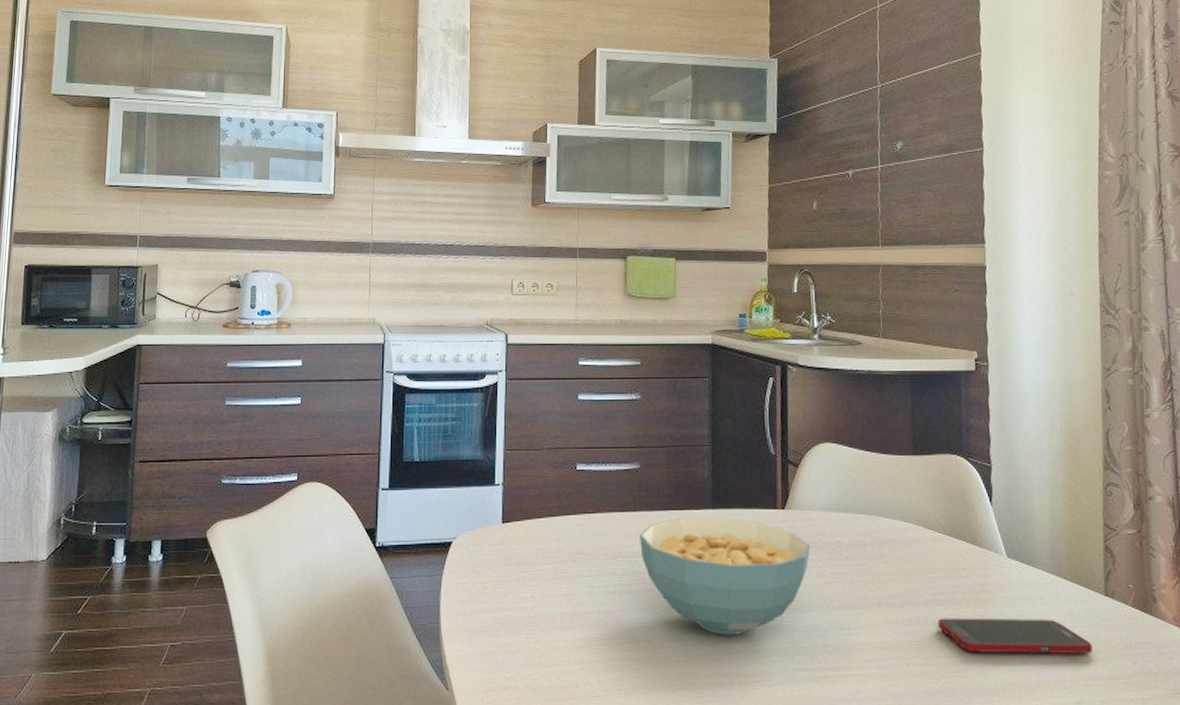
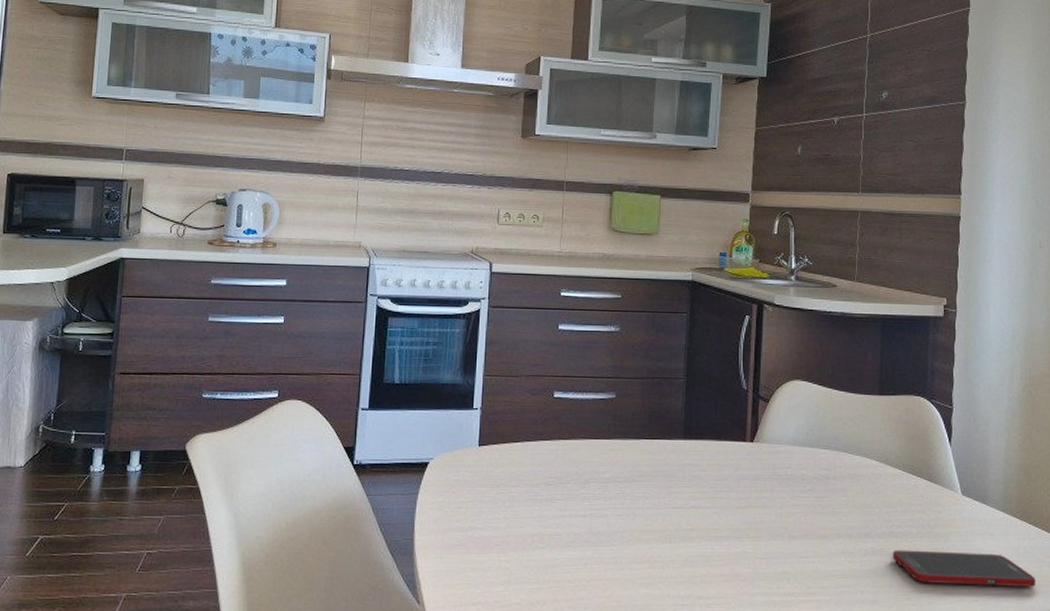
cereal bowl: present [640,517,811,635] -> none [612,447,776,560]

